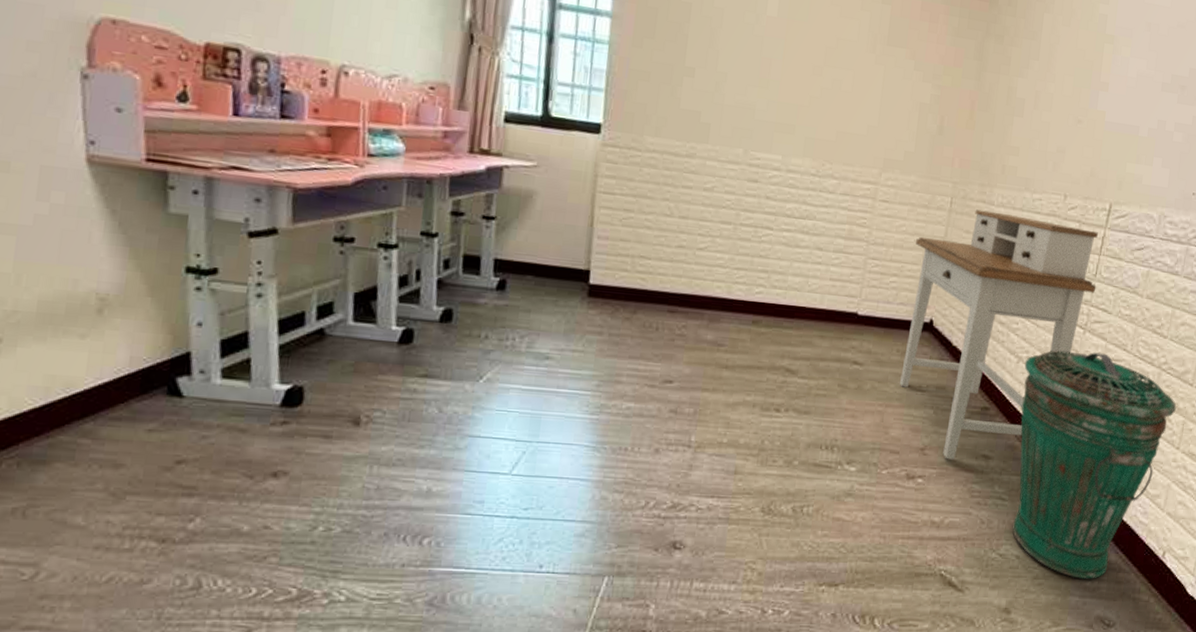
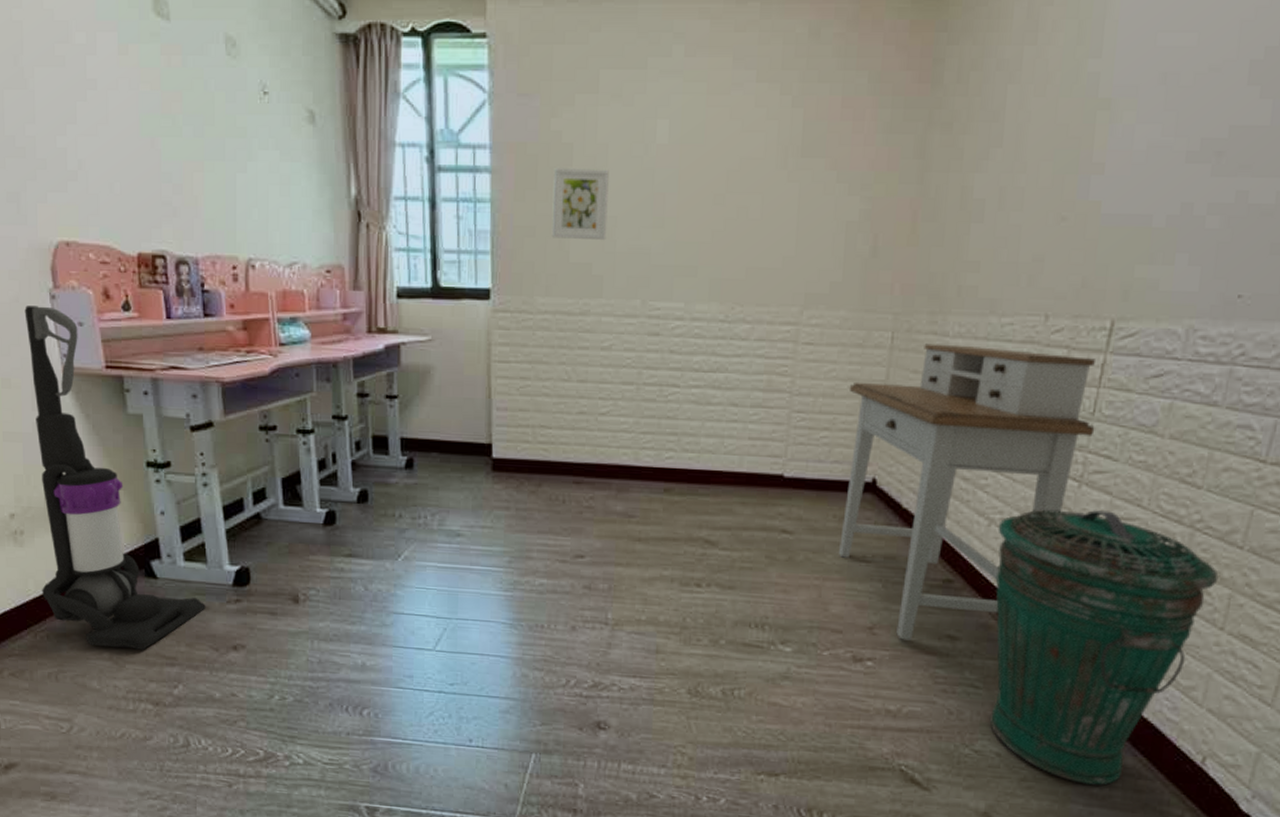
vacuum cleaner: none [18,82,243,479] -> present [24,306,206,650]
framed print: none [665,21,723,93] -> present [551,166,609,241]

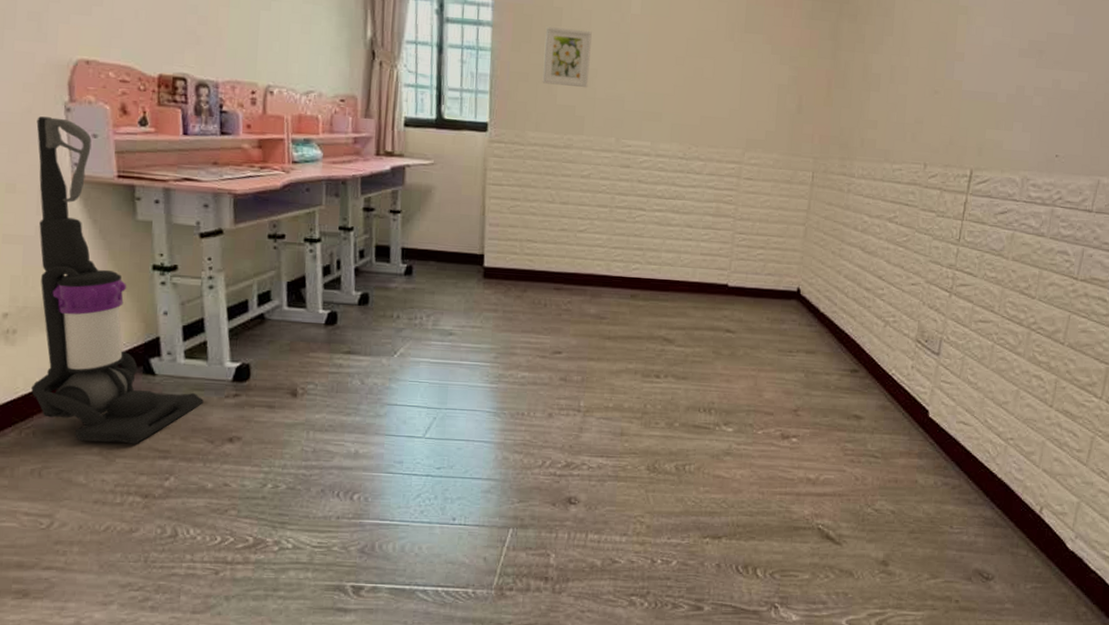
desk: present [839,343,1095,641] -> none [771,182,960,420]
trash can: present [989,509,1219,785] -> none [886,313,1048,534]

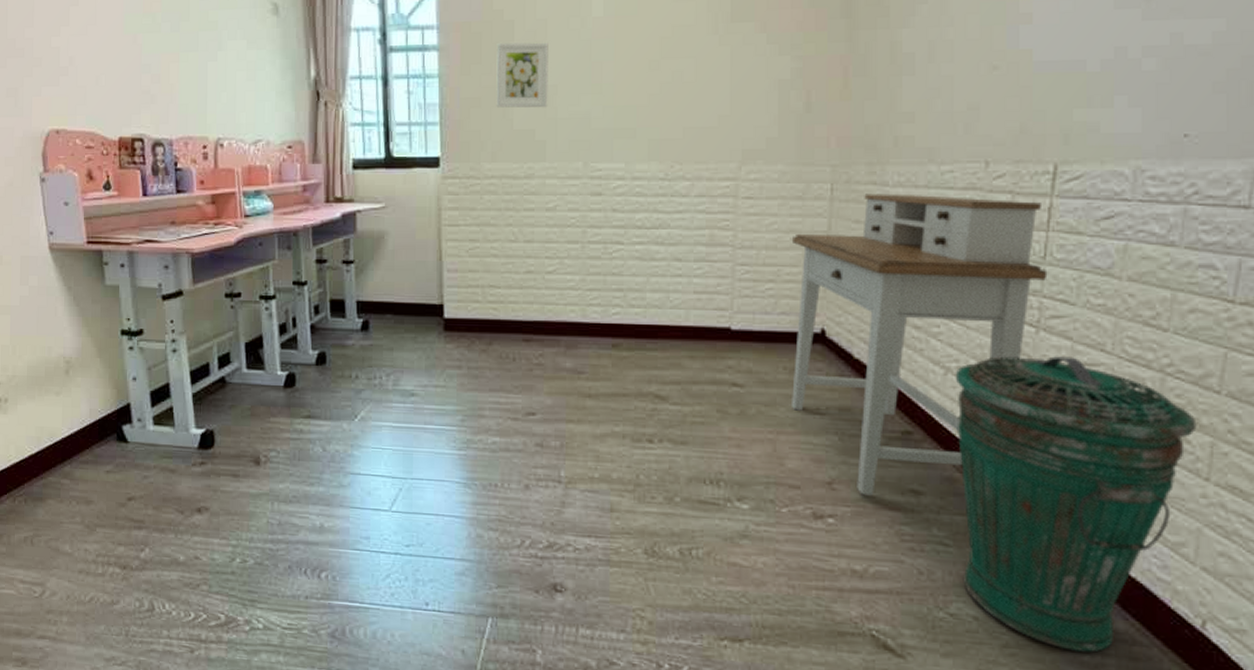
vacuum cleaner: present [31,116,204,444] -> none [17,189,172,513]
desk: none [771,182,960,420] -> present [791,194,1048,496]
trash can: none [886,313,1048,534] -> present [955,356,1197,652]

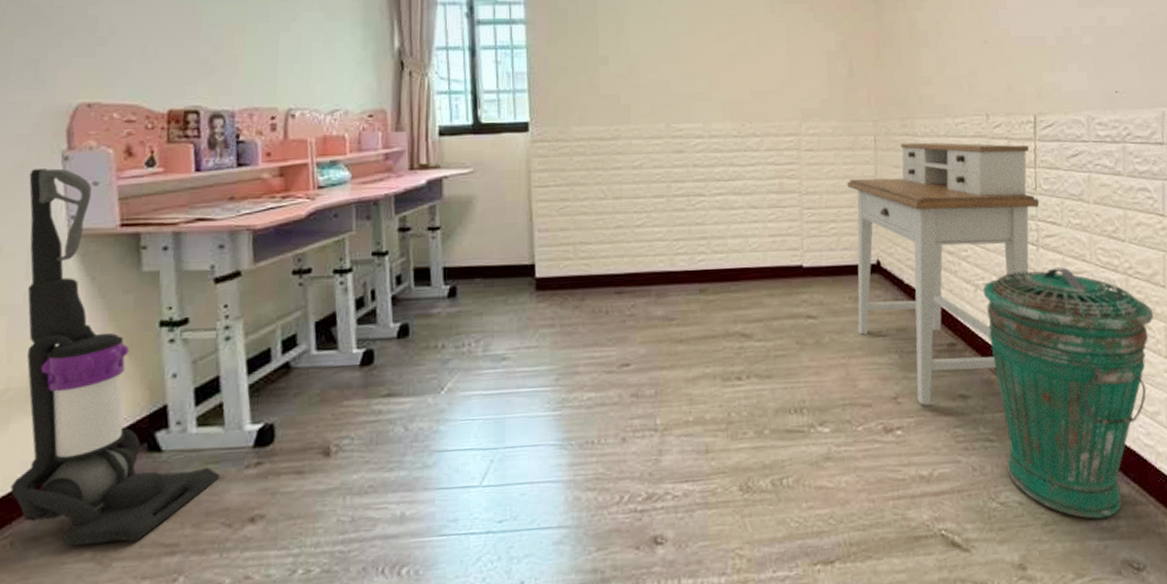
vacuum cleaner: none [17,189,172,513] -> present [11,168,220,546]
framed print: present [496,42,549,108] -> none [581,17,631,76]

